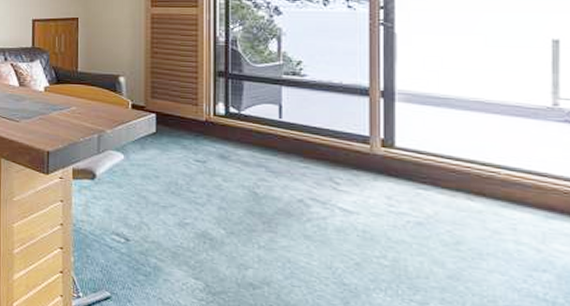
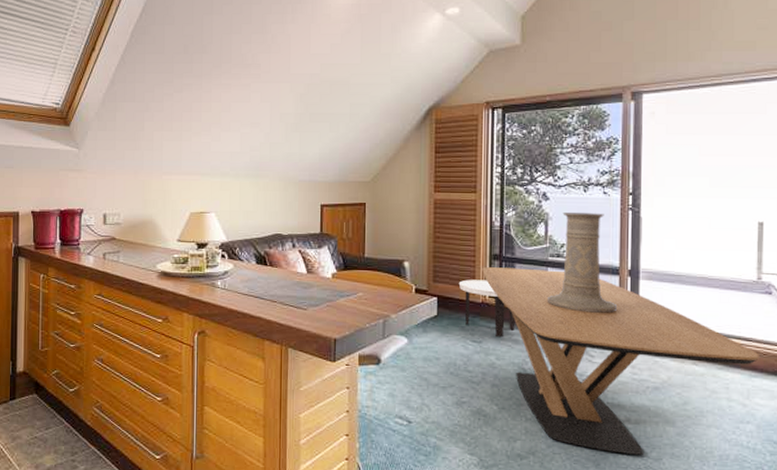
side table: none [179,96,245,157] -> present [458,279,516,337]
dining table: none [205,84,558,298] -> present [482,267,759,456]
vase: none [281,28,368,137] -> present [546,213,618,313]

